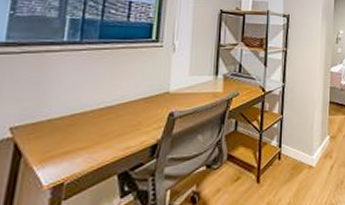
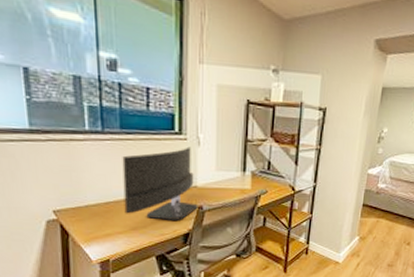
computer monitor: none [90,53,169,131] -> present [122,146,198,220]

